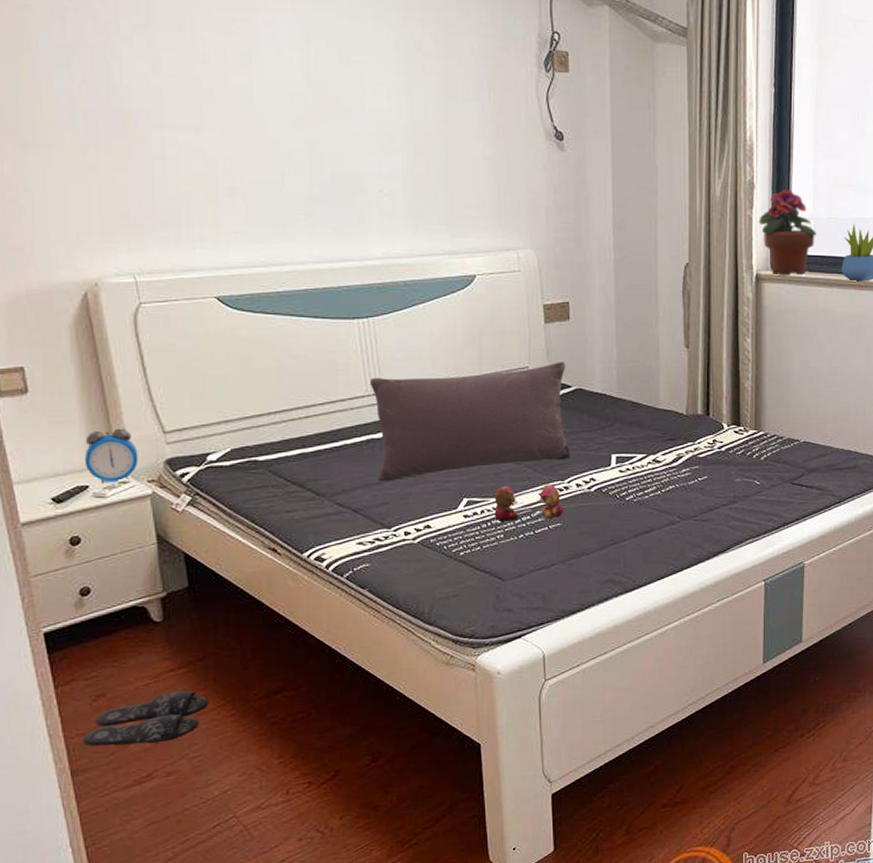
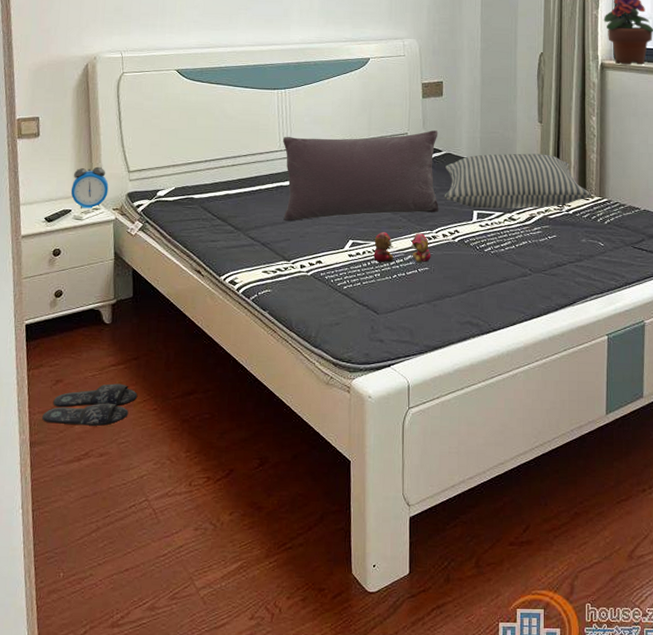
pillow: none [576,384,746,452] -> present [444,153,591,209]

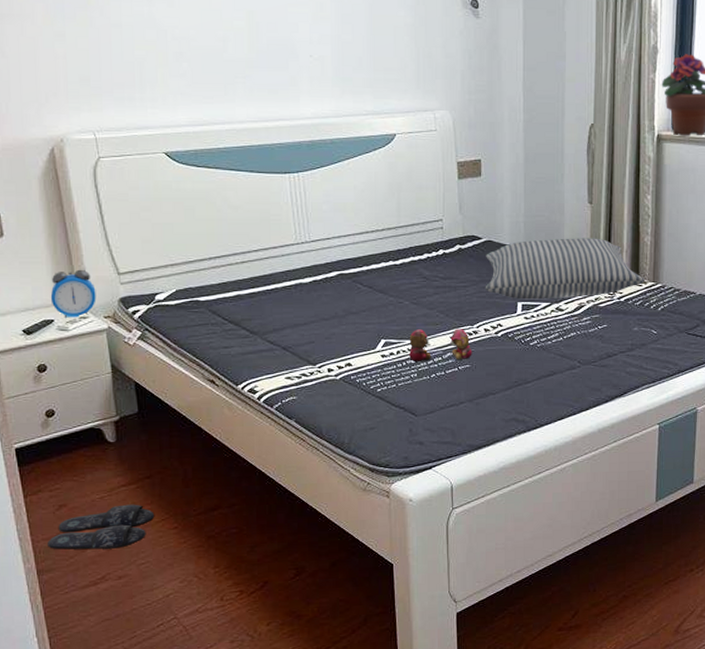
pillow: present [282,130,439,221] -> none [298,215,480,322]

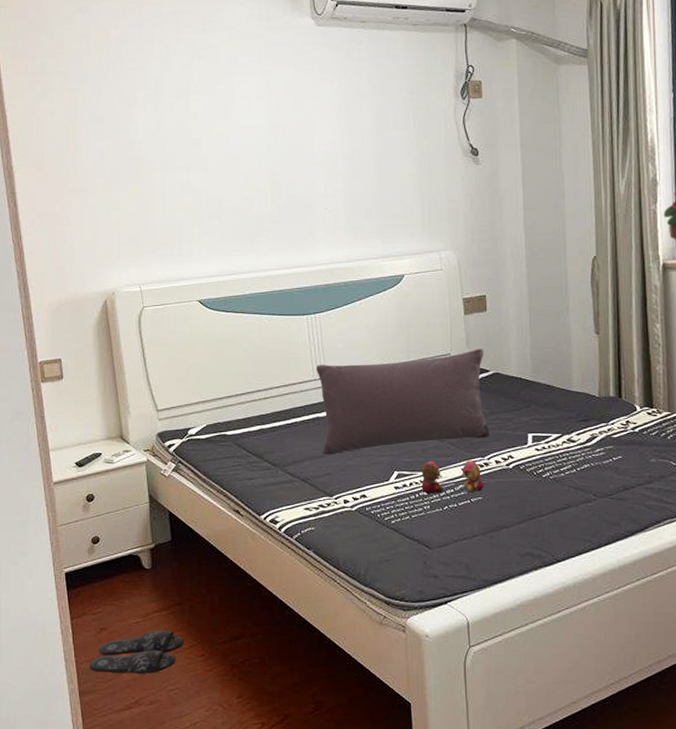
alarm clock: present [50,269,96,318] -> none [99,407,138,451]
pillow: none [298,215,480,322] -> present [315,349,490,455]
pillow: present [485,238,645,300] -> none [494,368,659,431]

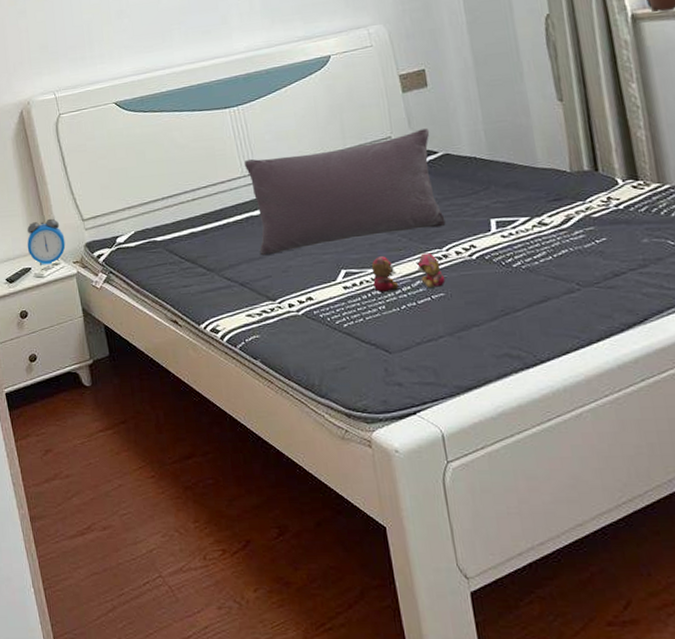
slippers: present [89,630,184,673] -> none [37,450,133,497]
alarm clock: none [99,407,138,451] -> present [27,218,66,265]

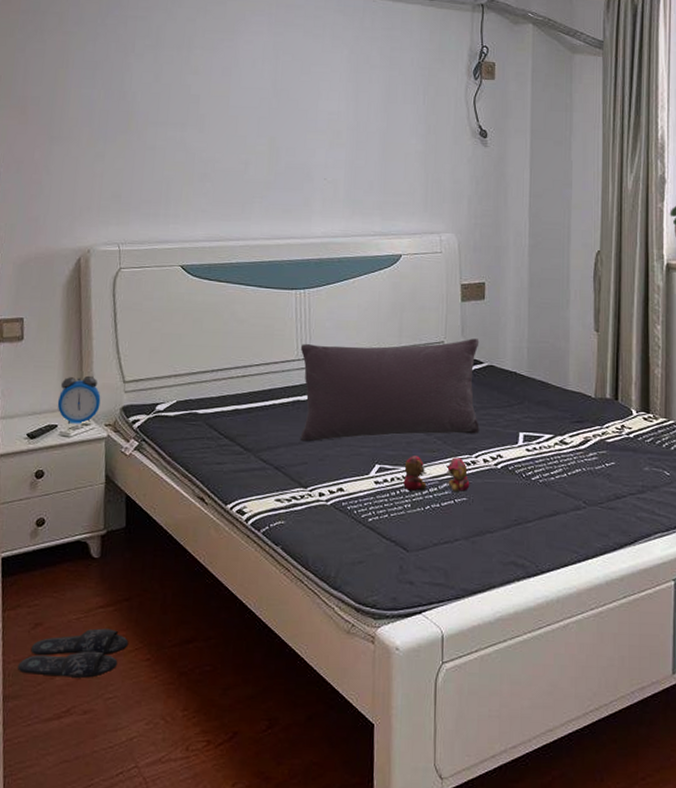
slippers: none [37,450,133,497] -> present [18,628,129,678]

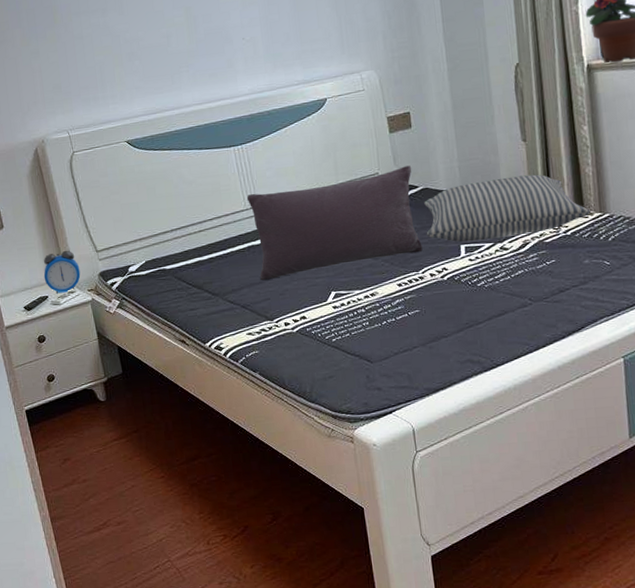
slippers: present [18,628,129,678] -> none [57,456,144,499]
stuffed animal: present [403,456,470,492] -> none [357,275,421,310]
pillow: none [485,366,655,431] -> present [424,174,591,242]

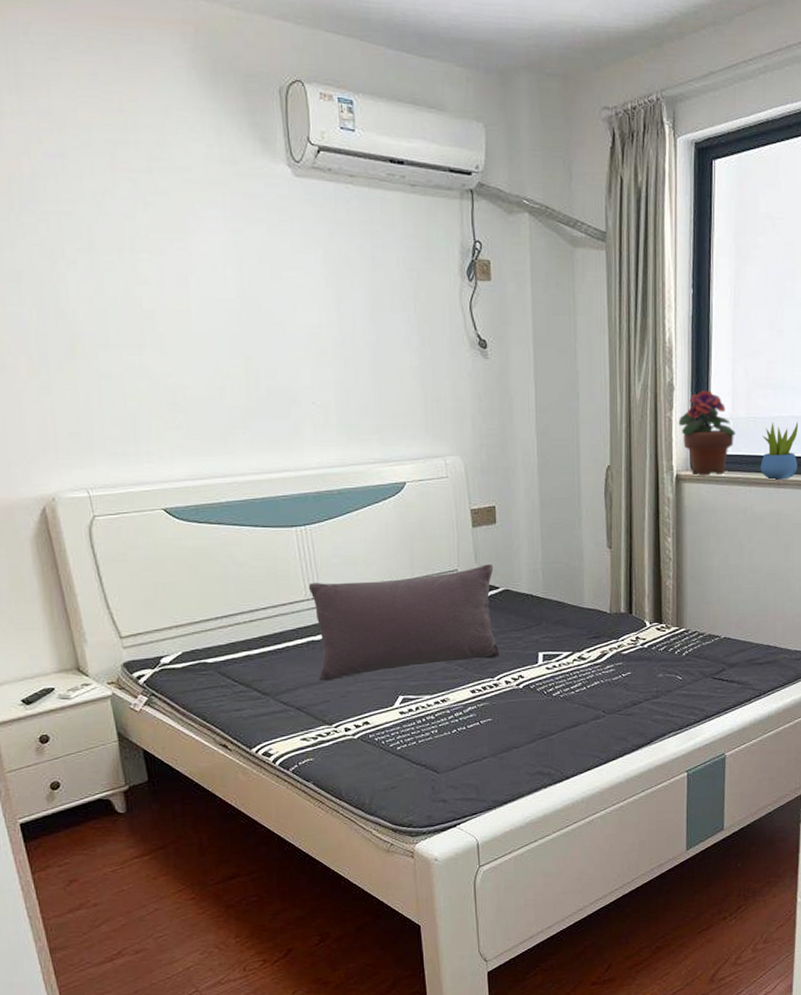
alarm clock: present [43,250,81,294] -> none [49,634,99,686]
pillow: present [424,174,591,242] -> none [504,583,668,650]

